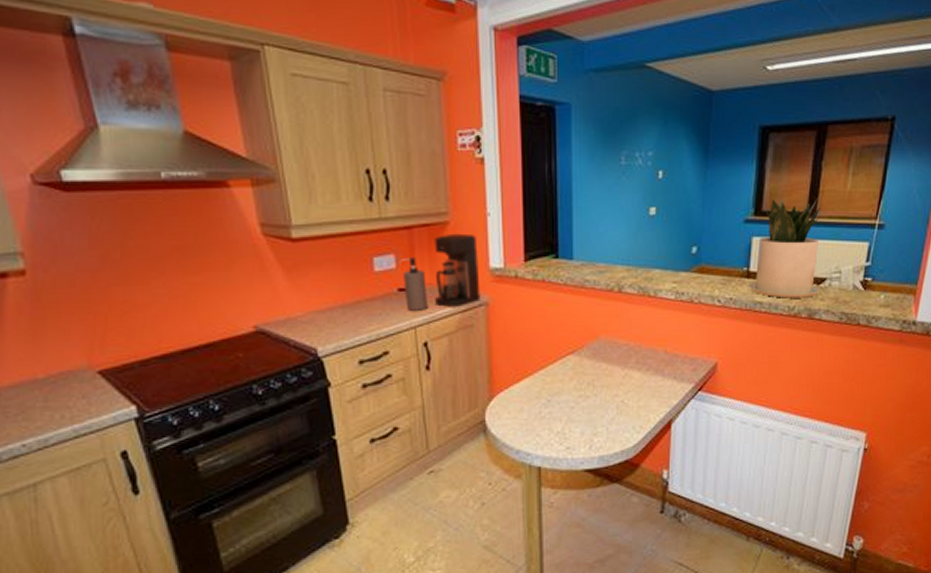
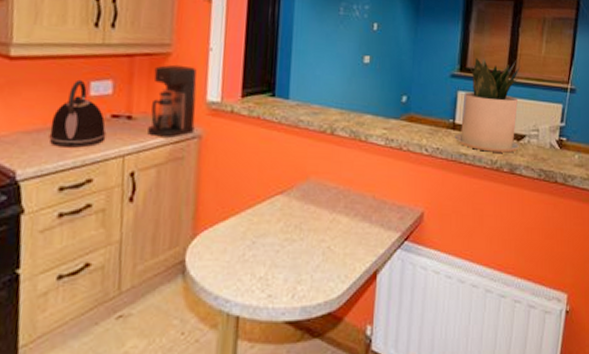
kettle: none [342,256,396,323] -> present [49,79,107,148]
soap dispenser: present [398,257,427,311] -> none [115,84,142,139]

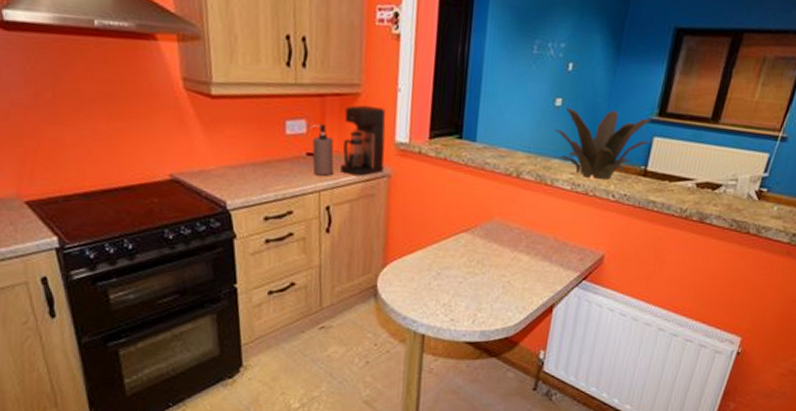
kettle: present [49,79,107,148] -> none [252,118,303,183]
soap dispenser: none [115,84,142,139] -> present [309,124,334,176]
plant: none [365,63,455,135] -> present [555,107,653,181]
planter: present [454,58,521,153] -> none [644,101,728,202]

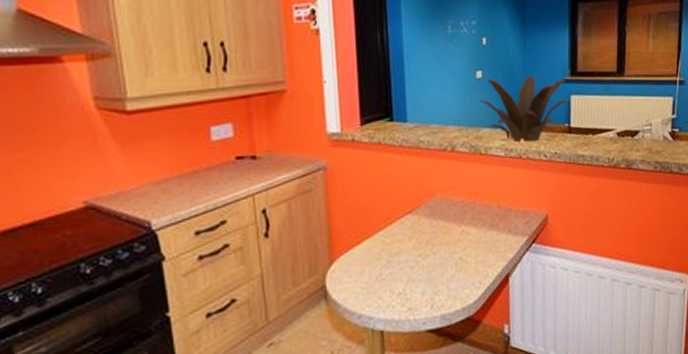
soap dispenser: present [309,124,334,176] -> none [236,125,265,178]
coffee maker: present [340,105,386,177] -> none [272,100,319,174]

